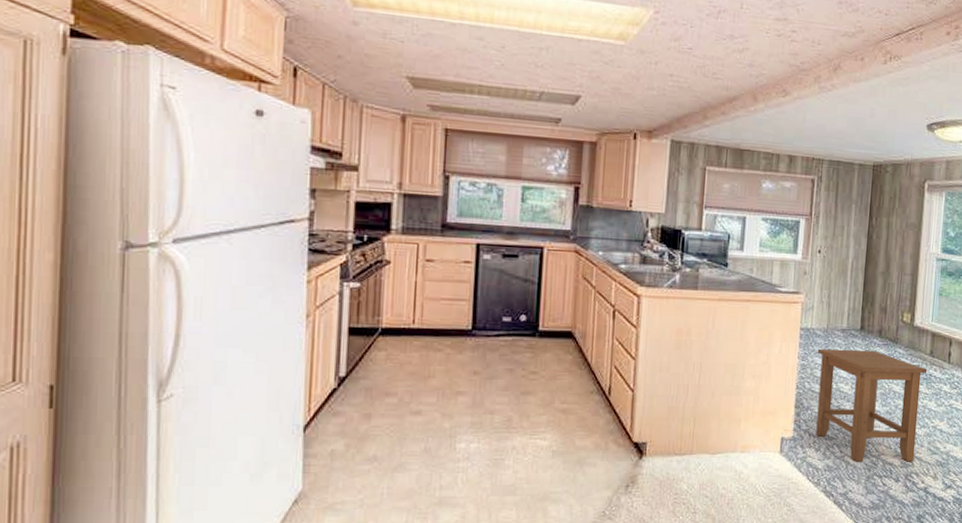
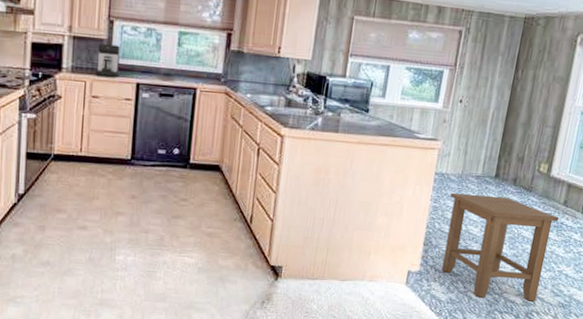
coffee maker: none [429,201,457,239] -> present [95,43,120,78]

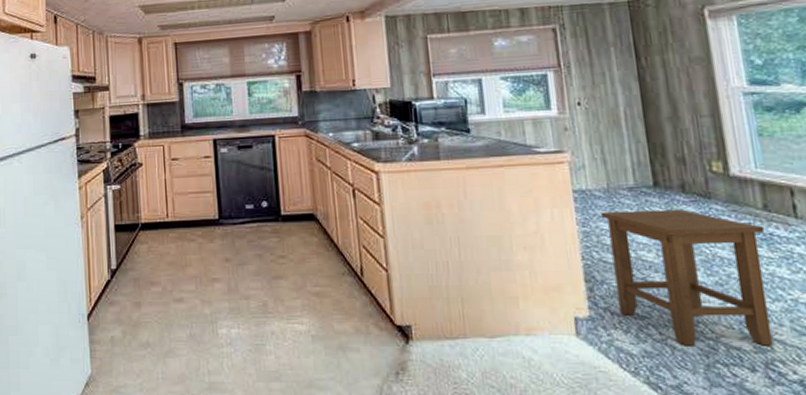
coffee maker: present [95,43,120,78] -> none [171,105,195,139]

